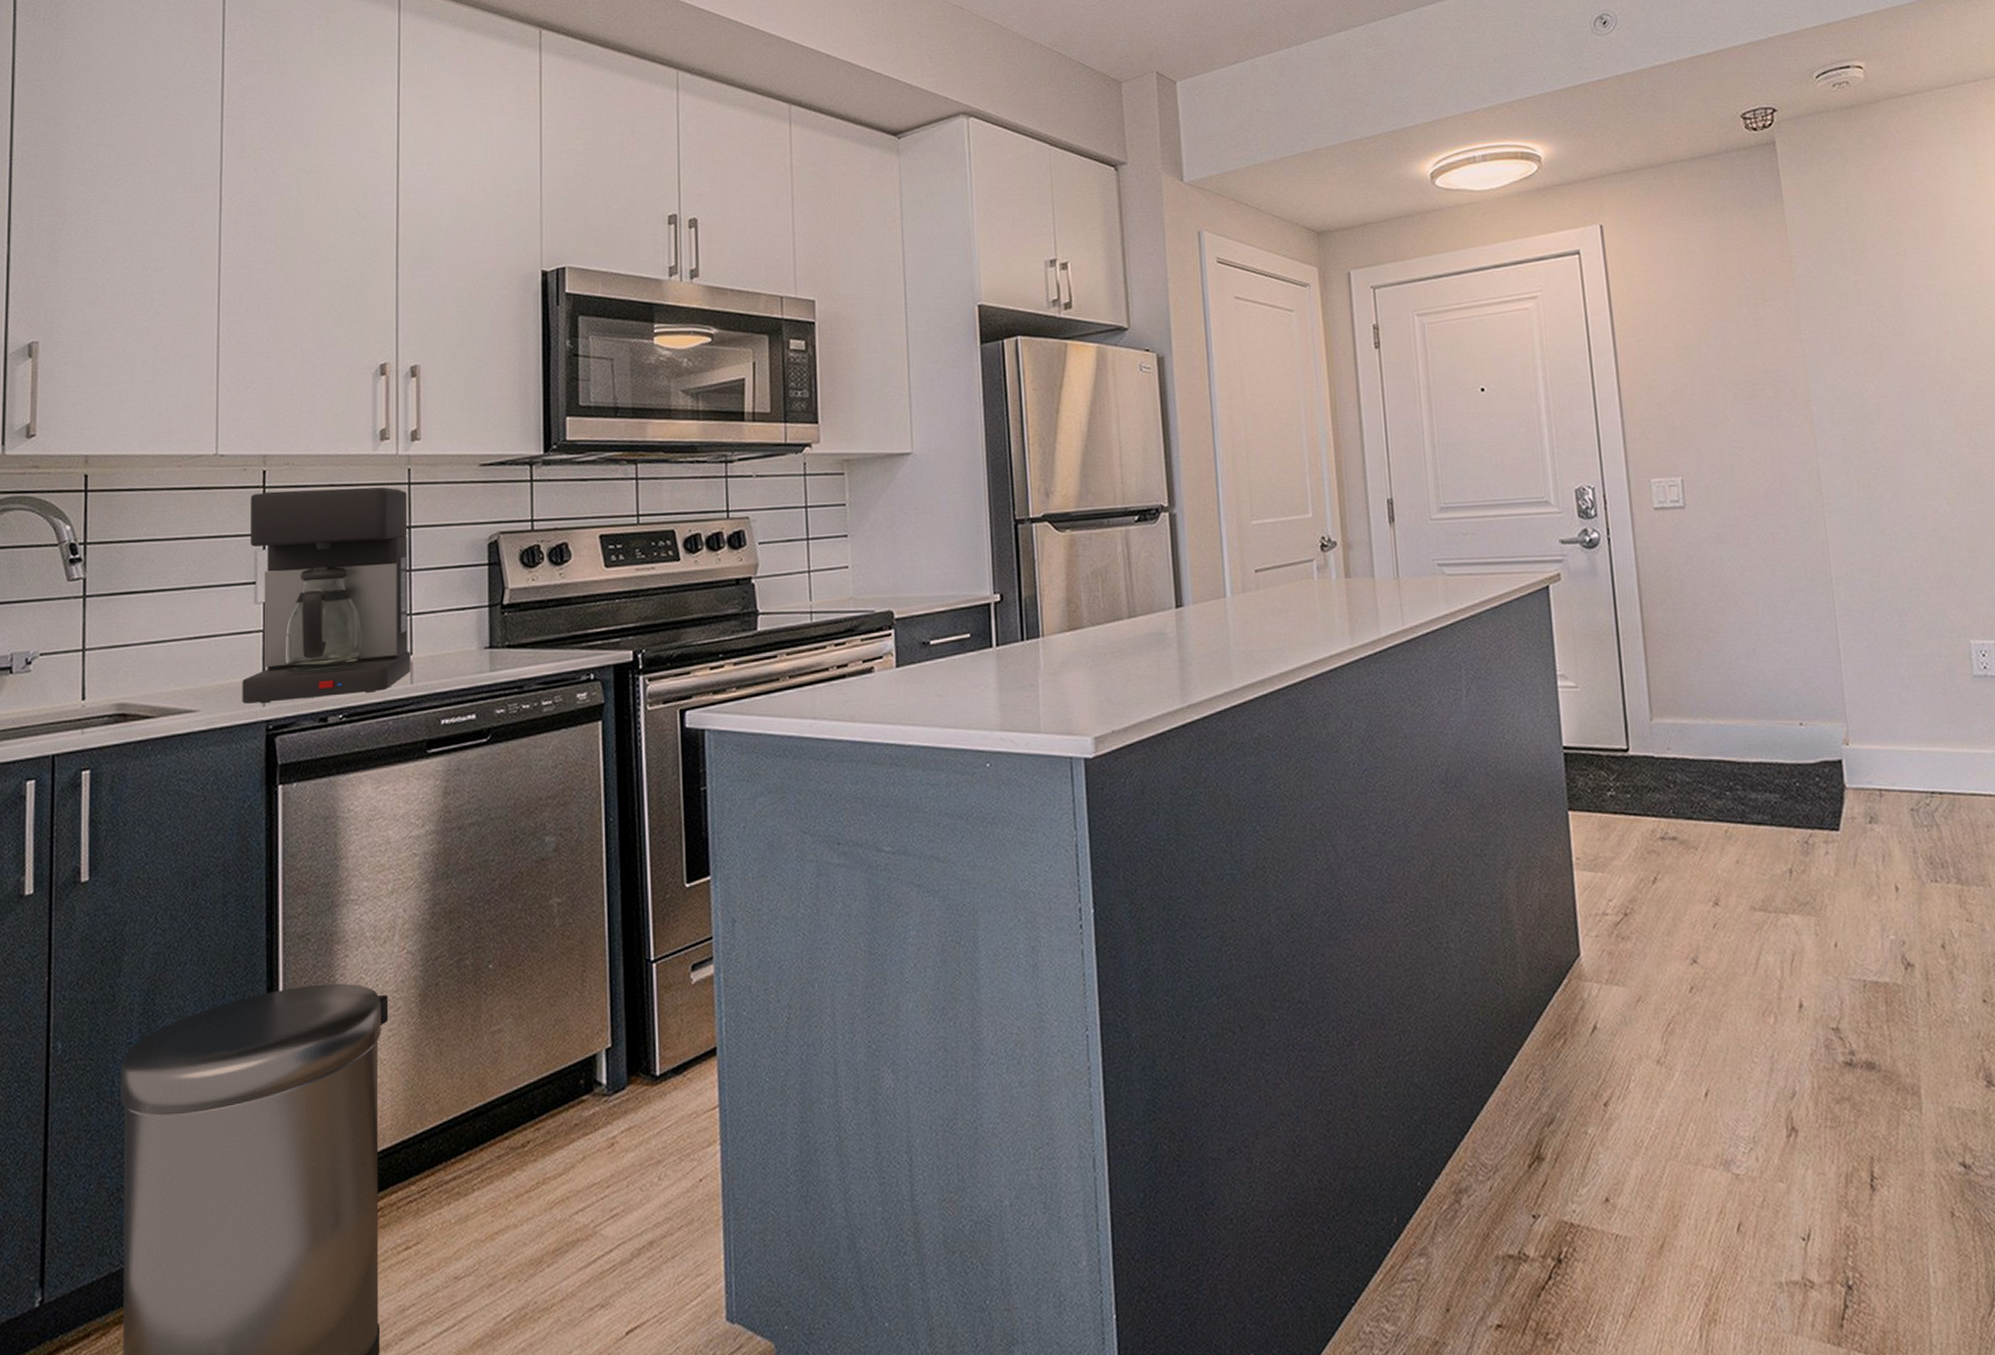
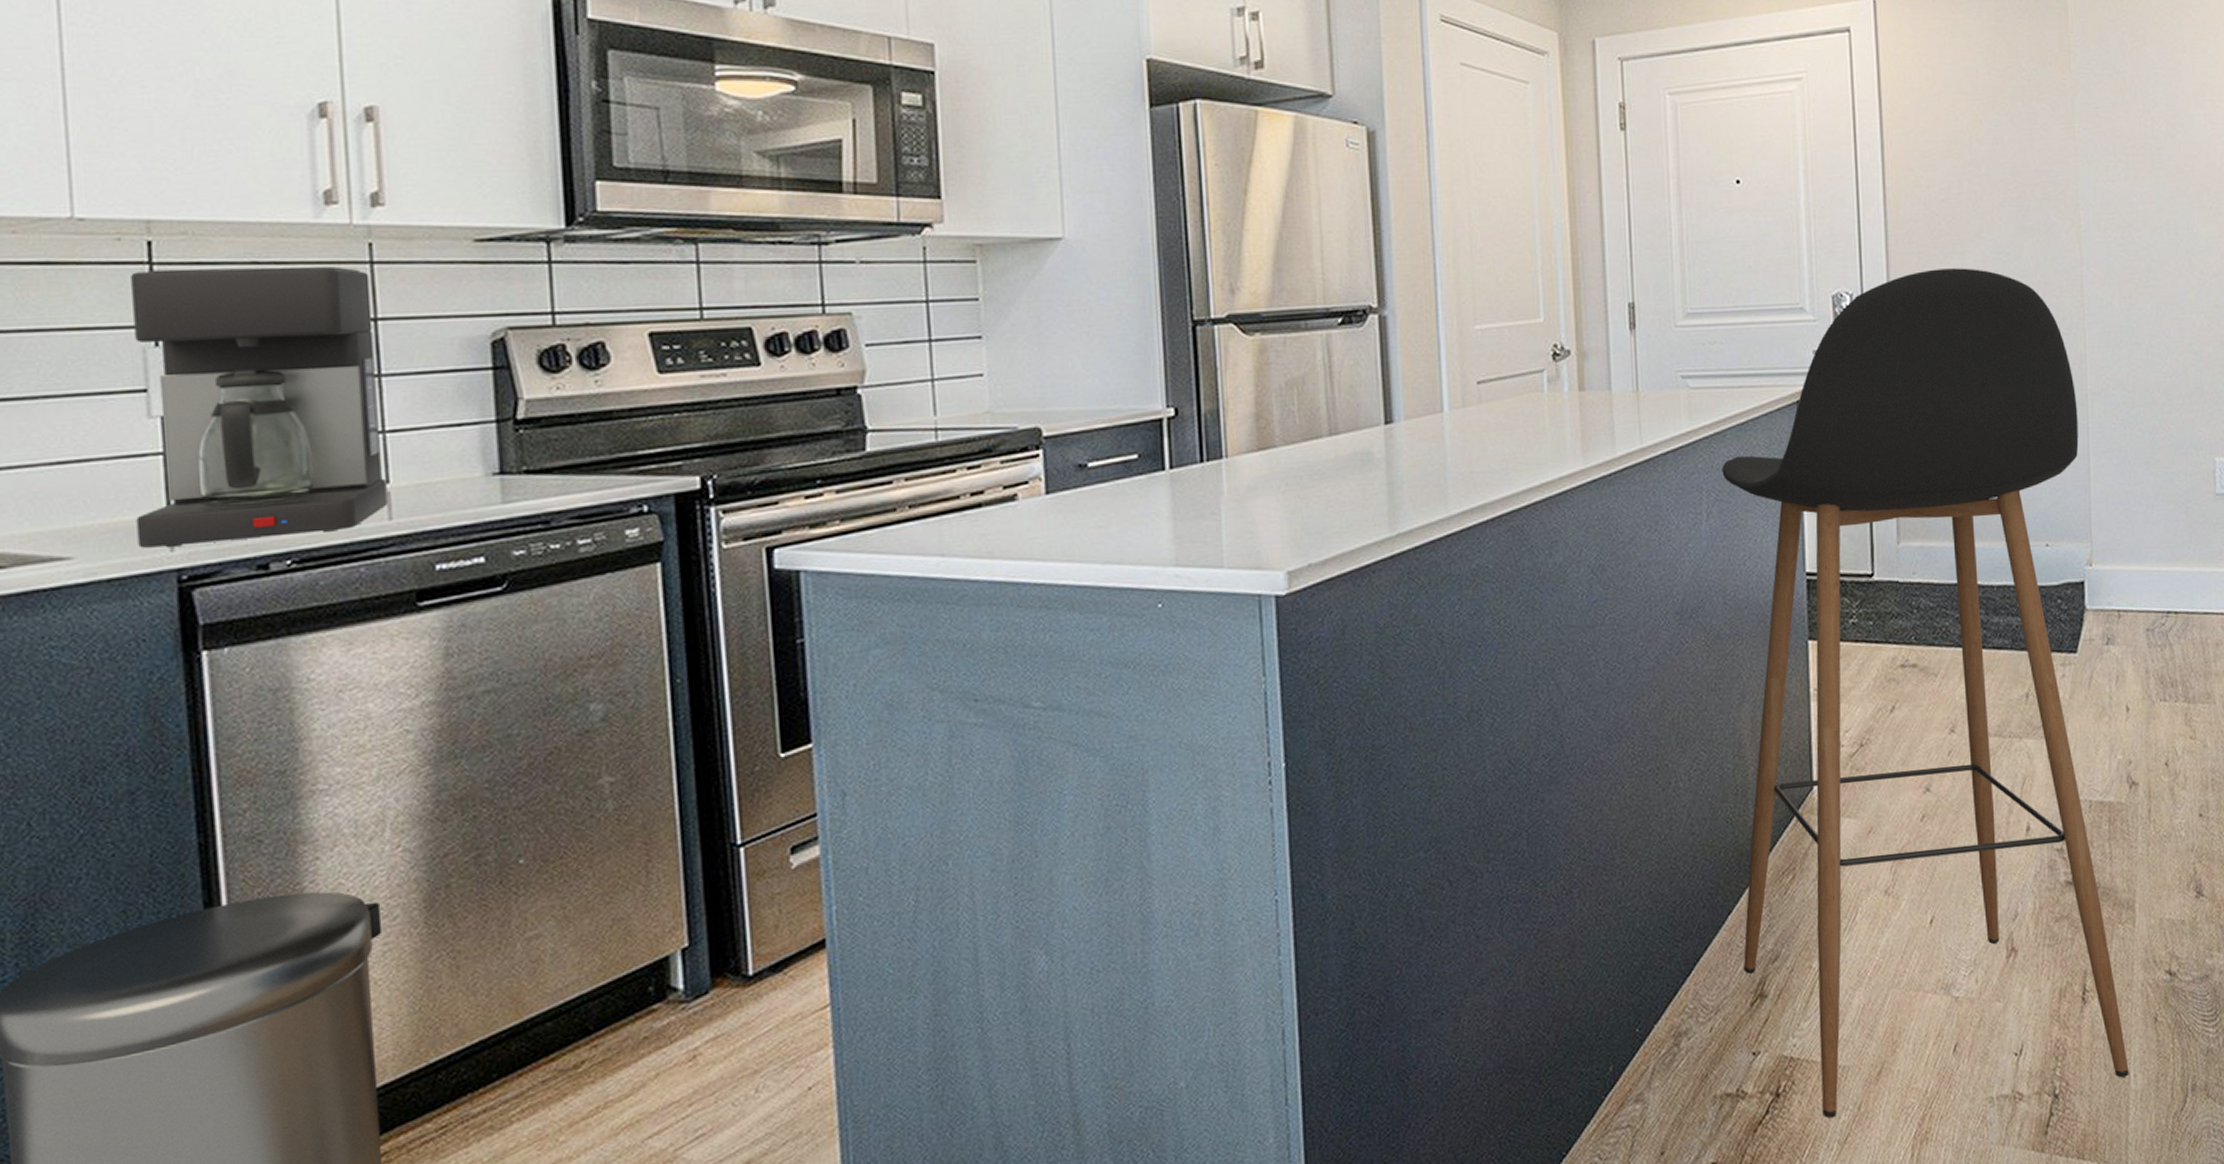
bar stool: none [1478,462,1928,1290] -> present [1722,268,2129,1119]

